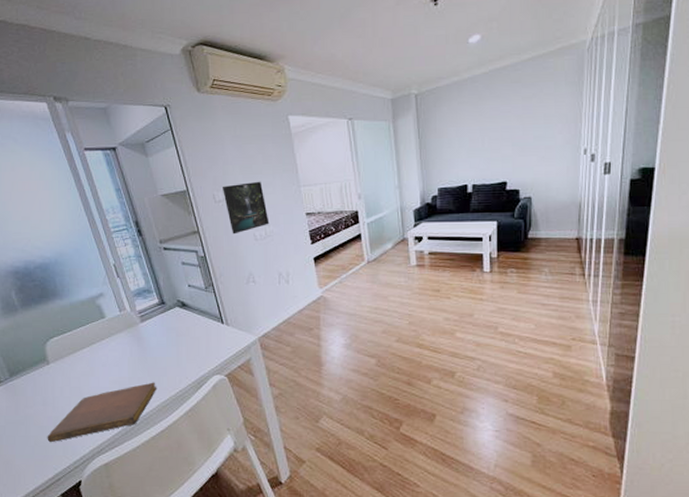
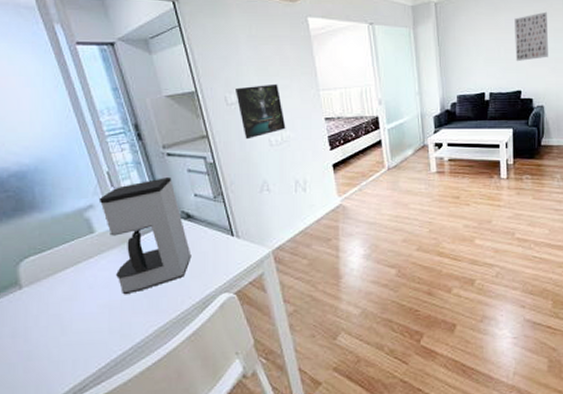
notebook: present [47,382,157,443] -> none [15,304,155,383]
coffee maker: none [107,269,187,373] -> present [99,177,192,295]
wall art: none [500,97,537,152] -> present [514,11,548,62]

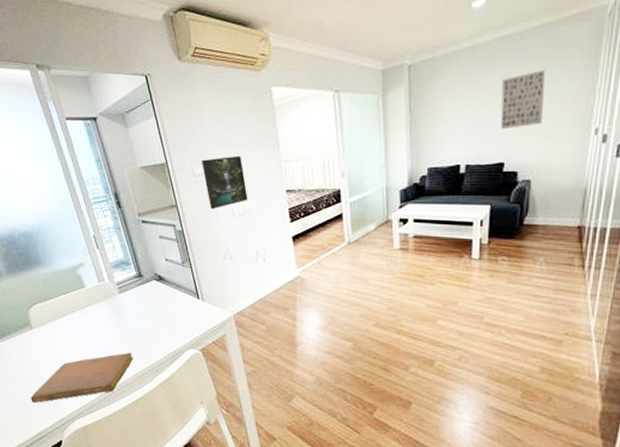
notebook: none [15,304,155,383] -> present [30,352,134,404]
coffee maker: present [99,177,192,295] -> none [87,242,163,342]

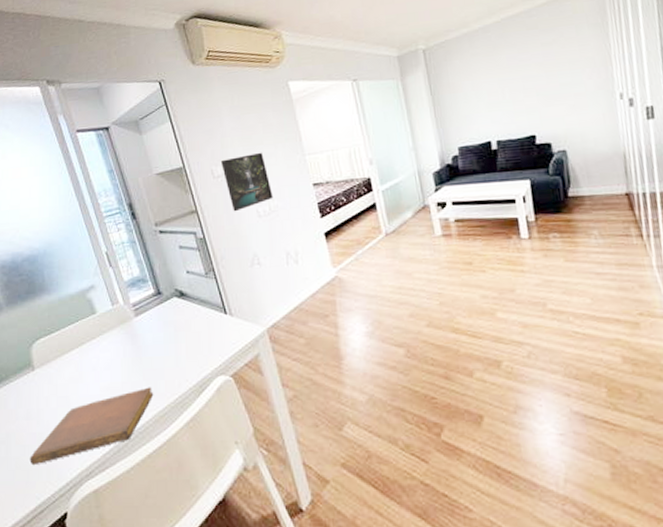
wall art: present [500,69,545,130] -> none [518,42,565,103]

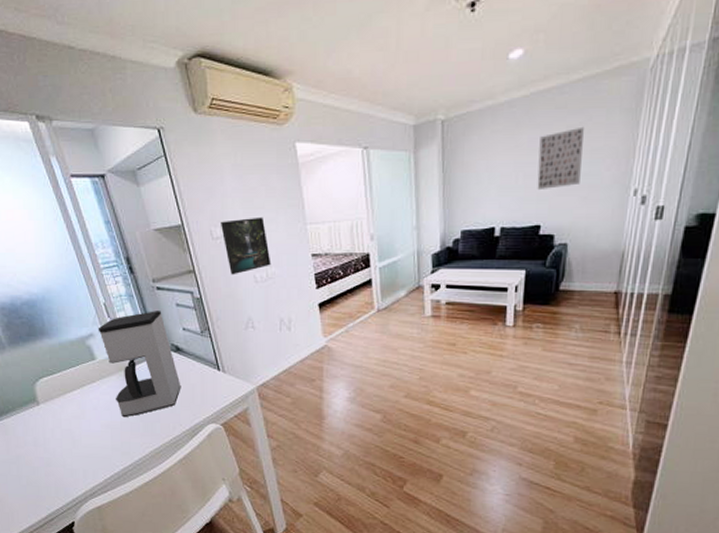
notebook: present [30,387,154,466] -> none [39,427,150,484]
coffee maker: none [99,255,187,377] -> present [98,311,181,418]
wall art: none [518,42,565,103] -> present [537,126,584,191]

